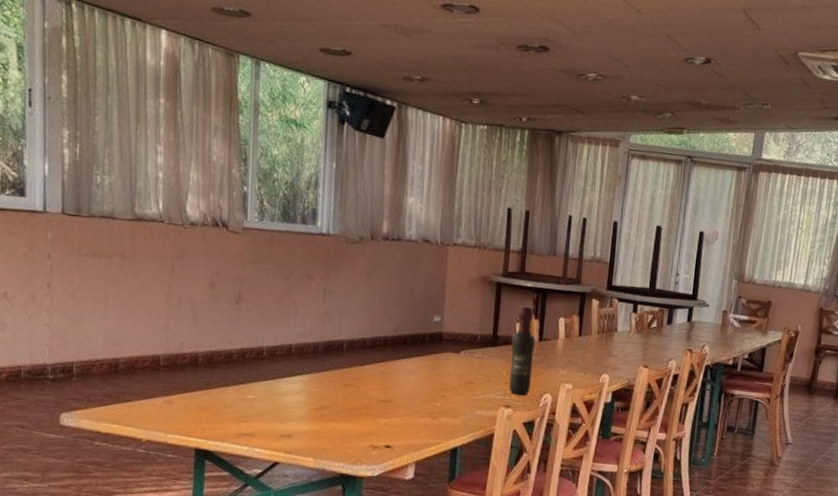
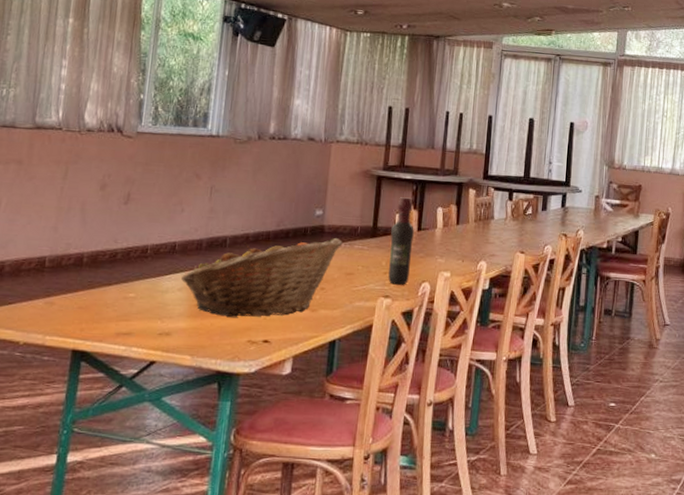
fruit basket: none [300,345,462,423] -> present [181,237,343,317]

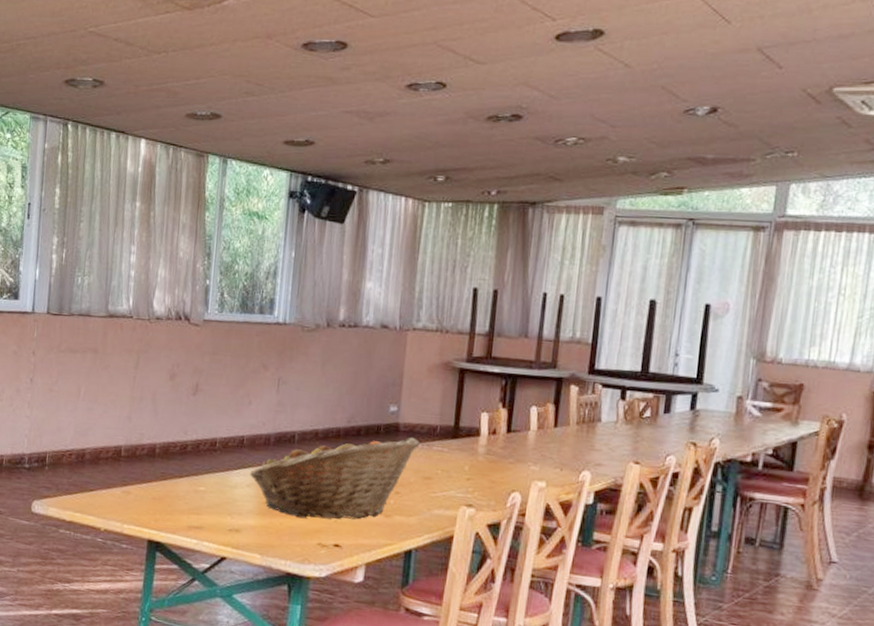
wine bottle: present [388,197,414,285] -> none [471,393,503,494]

